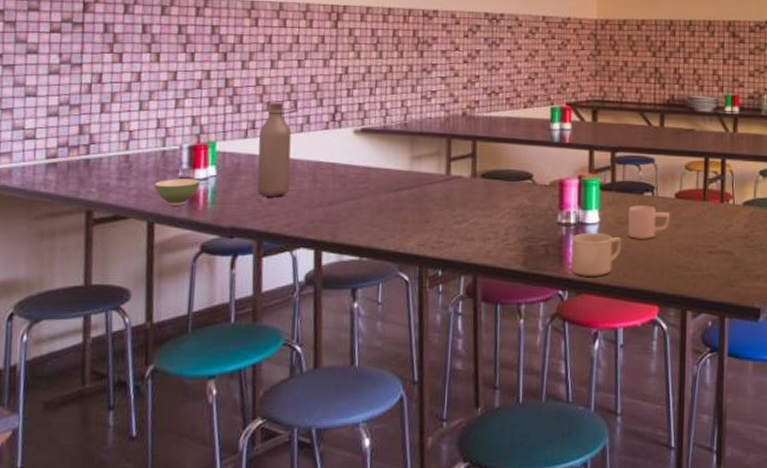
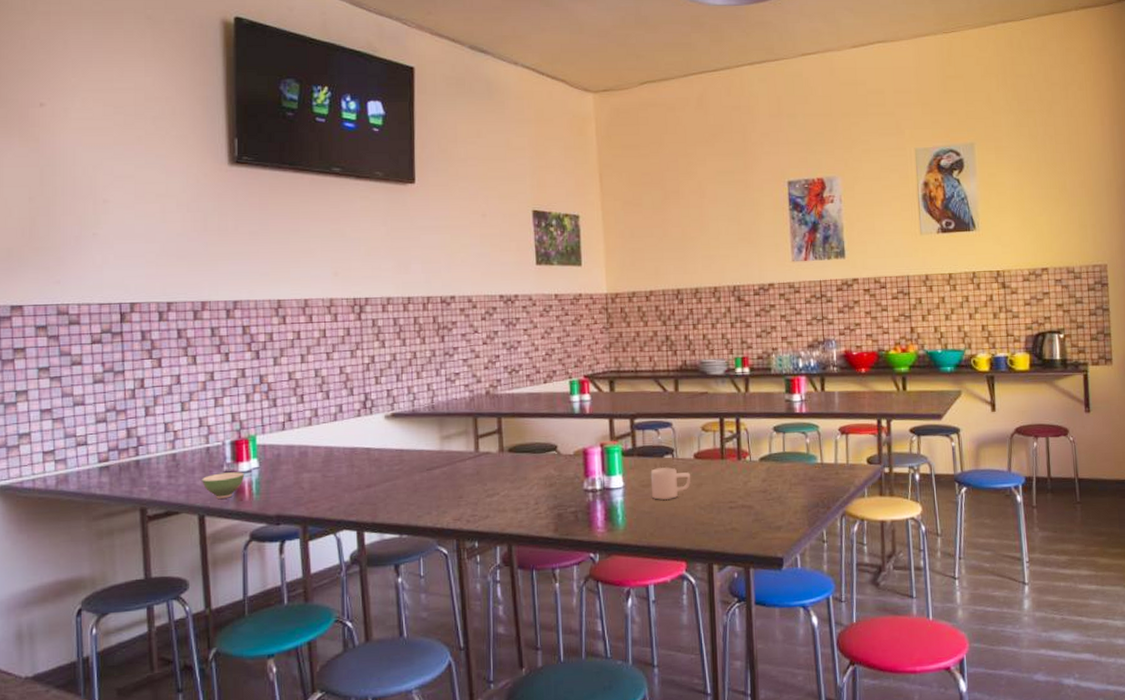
water bottle: present [257,102,298,198] -> none [295,394,331,485]
mug: present [571,232,622,276] -> none [599,496,647,539]

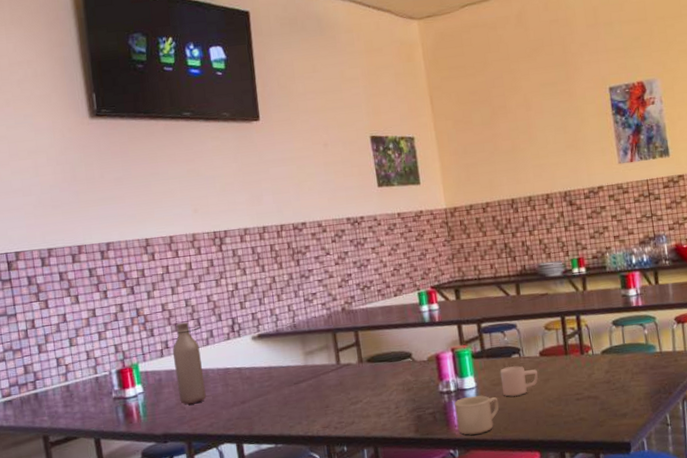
bowl: present [202,472,245,499] -> none [94,397,132,423]
water bottle: none [295,394,331,485] -> present [172,322,206,405]
mug: none [599,496,647,539] -> present [454,395,499,435]

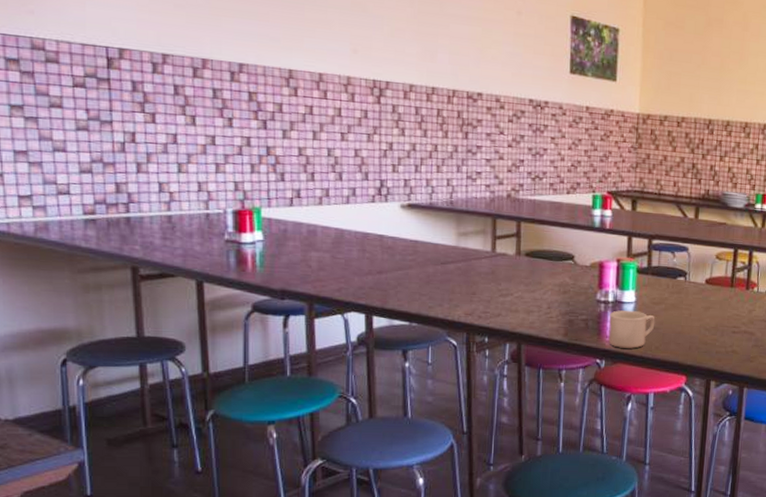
water bottle: present [172,322,206,405] -> none [304,172,344,264]
mug: present [499,365,539,397] -> none [660,287,701,319]

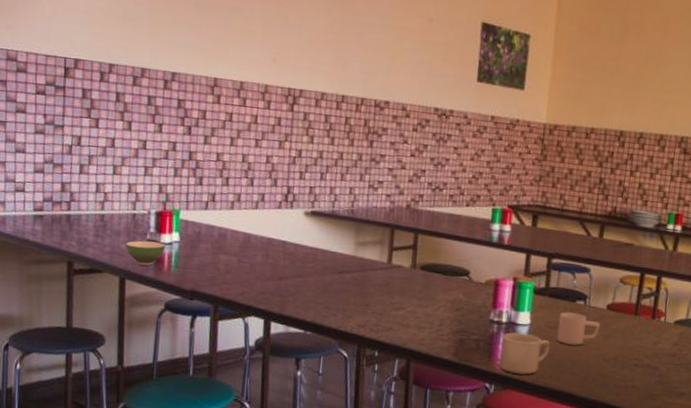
bowl: none [200,241,248,267] -> present [125,240,166,266]
mug: none [660,287,701,319] -> present [556,311,601,346]

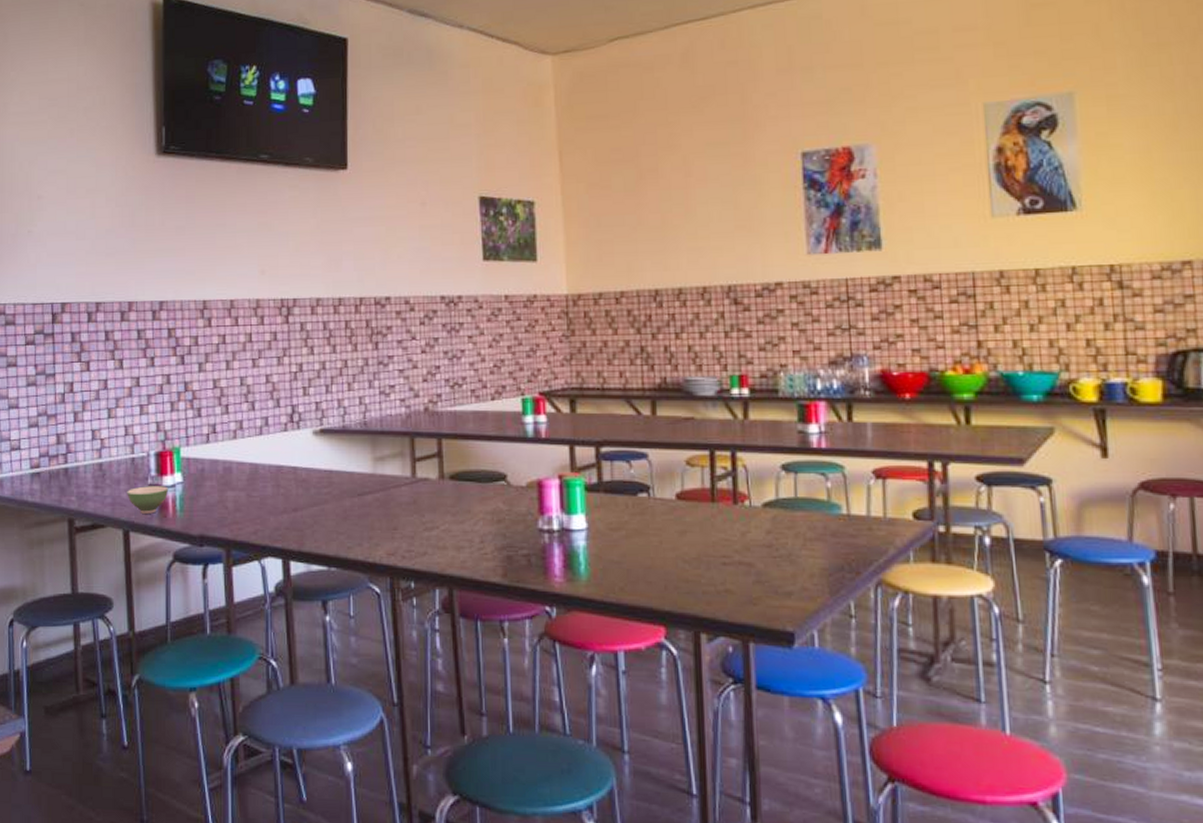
mug: present [499,332,550,375] -> none [557,540,616,591]
mug: present [556,311,601,346] -> none [620,507,673,549]

